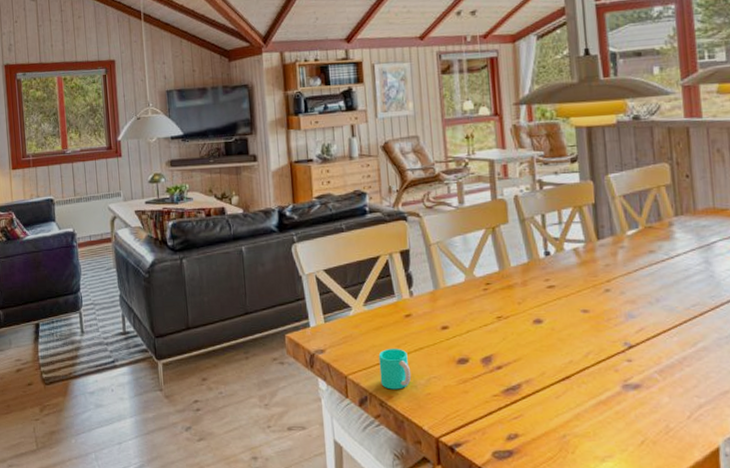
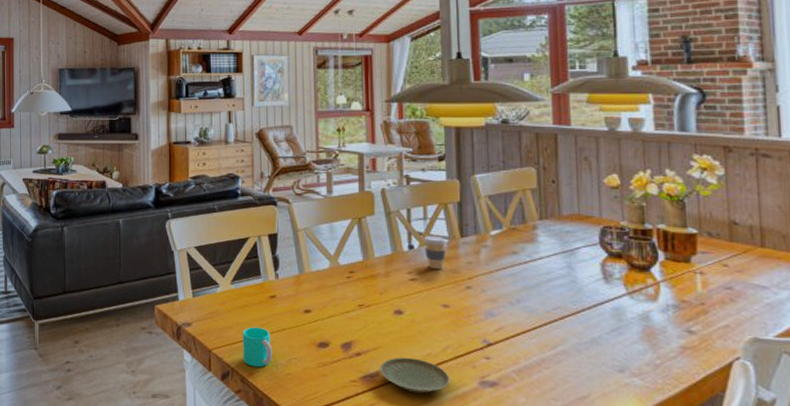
plate: none [521,367,593,402] -> present [380,357,450,394]
coffee cup: none [559,239,584,274] -> present [423,235,447,269]

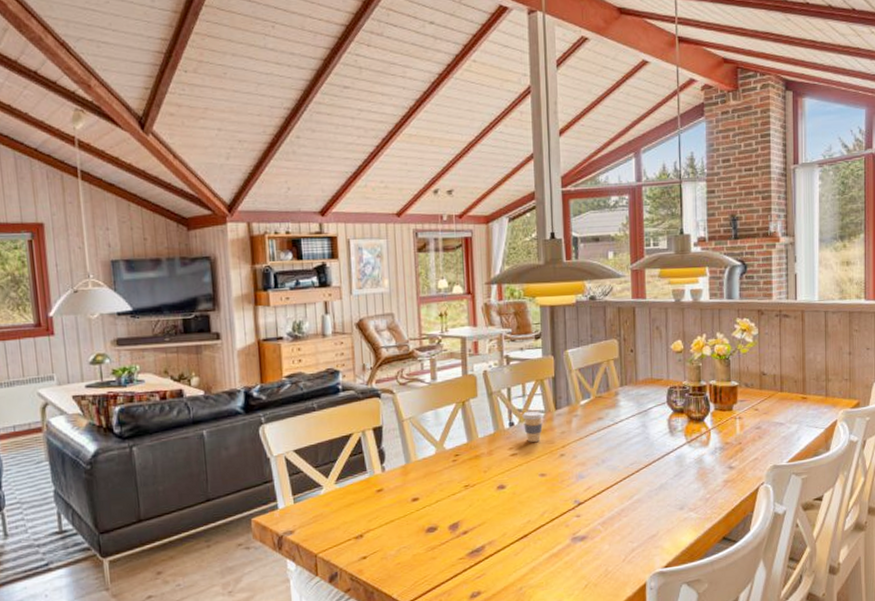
cup: present [242,327,273,367] -> none [349,523,382,563]
plate: present [380,357,450,394] -> none [485,527,547,559]

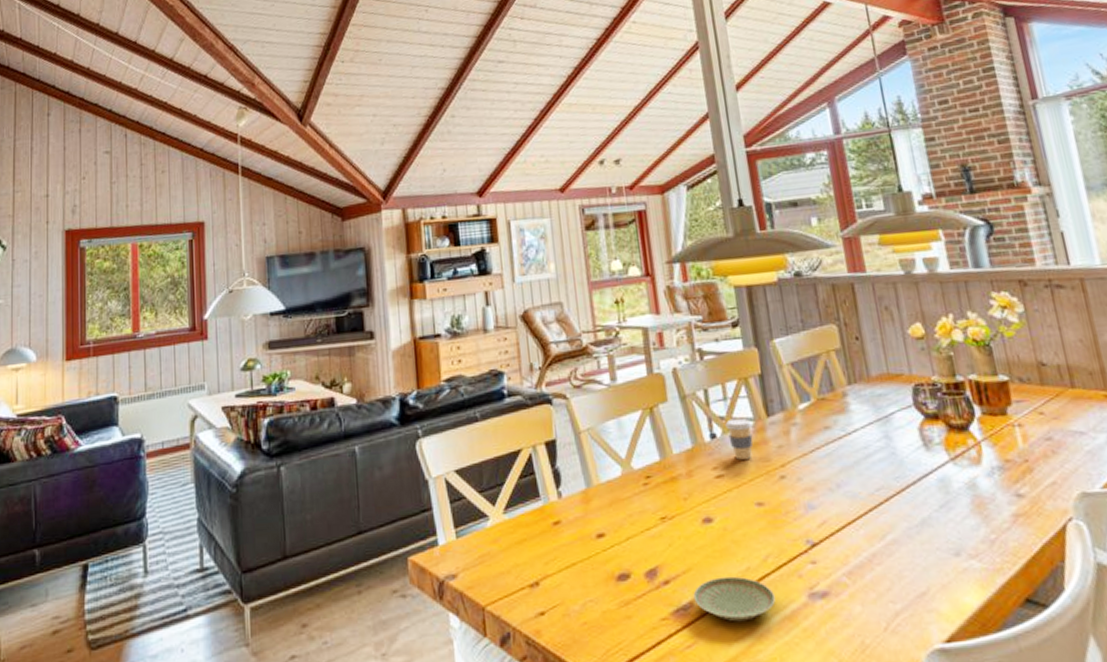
plate: none [485,527,547,559] -> present [693,576,776,622]

